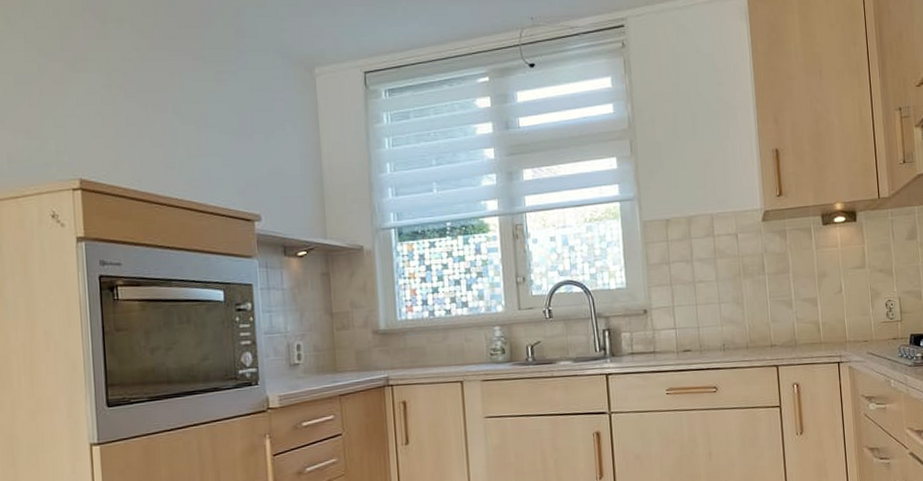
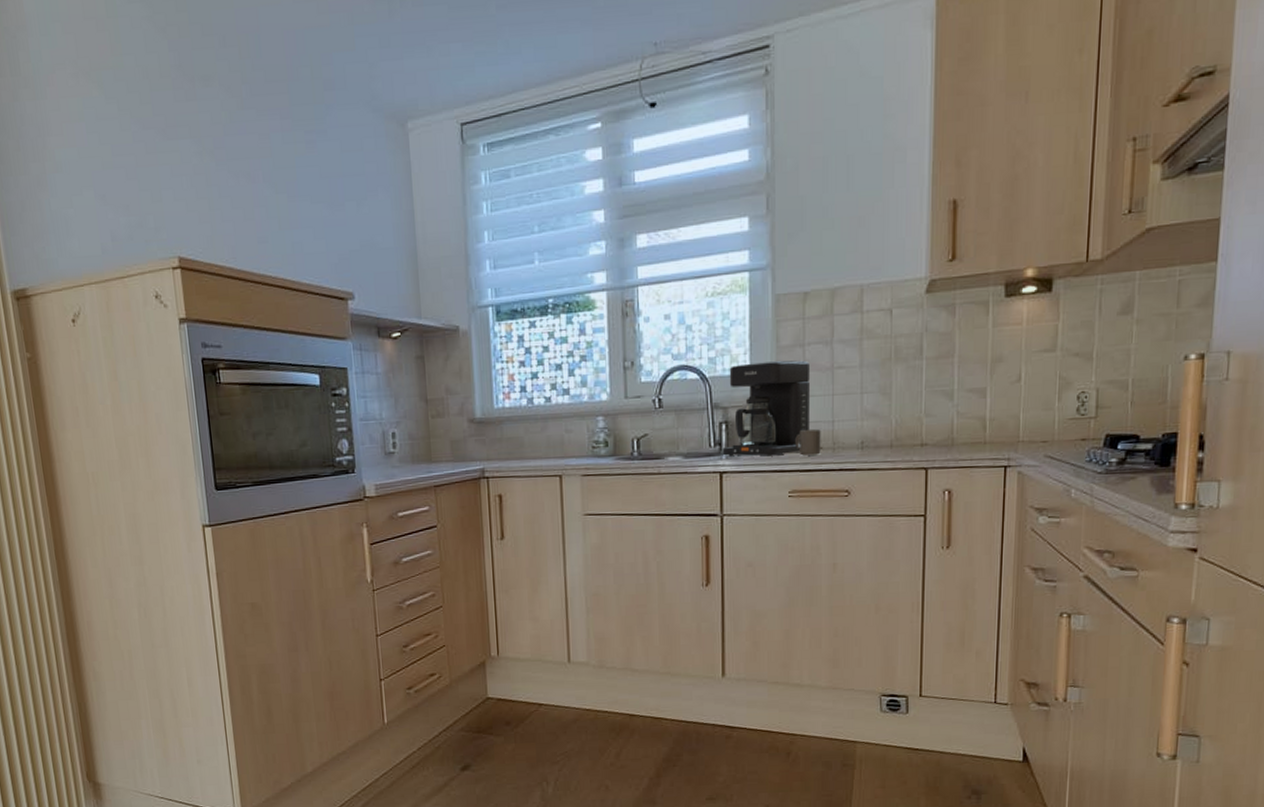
coffee maker: none [606,275,679,360] -> present [722,360,811,457]
mug: none [668,334,690,358] -> present [795,429,821,456]

